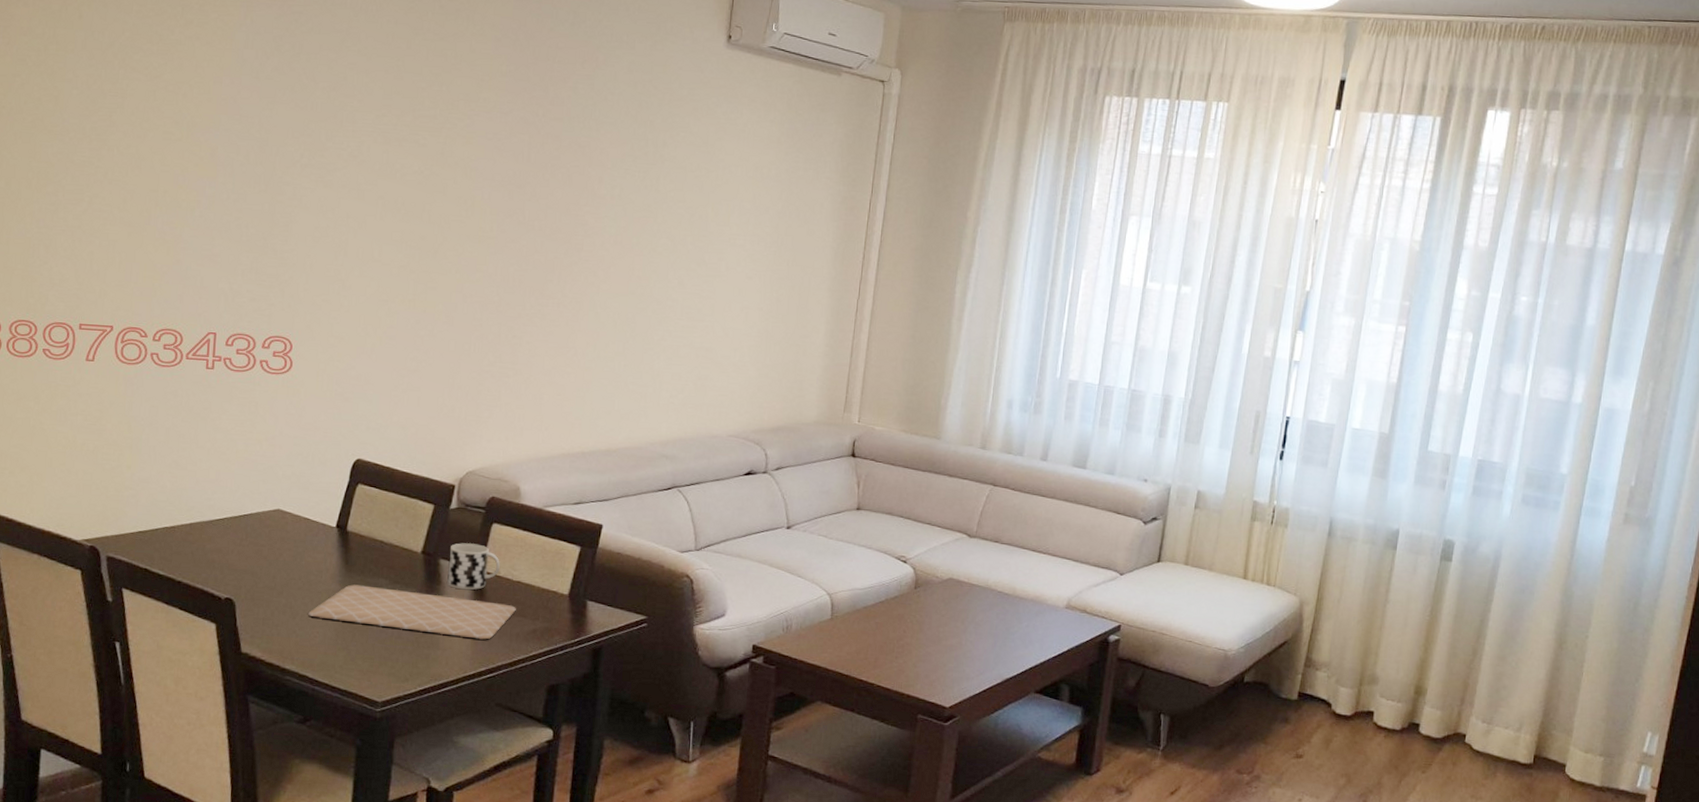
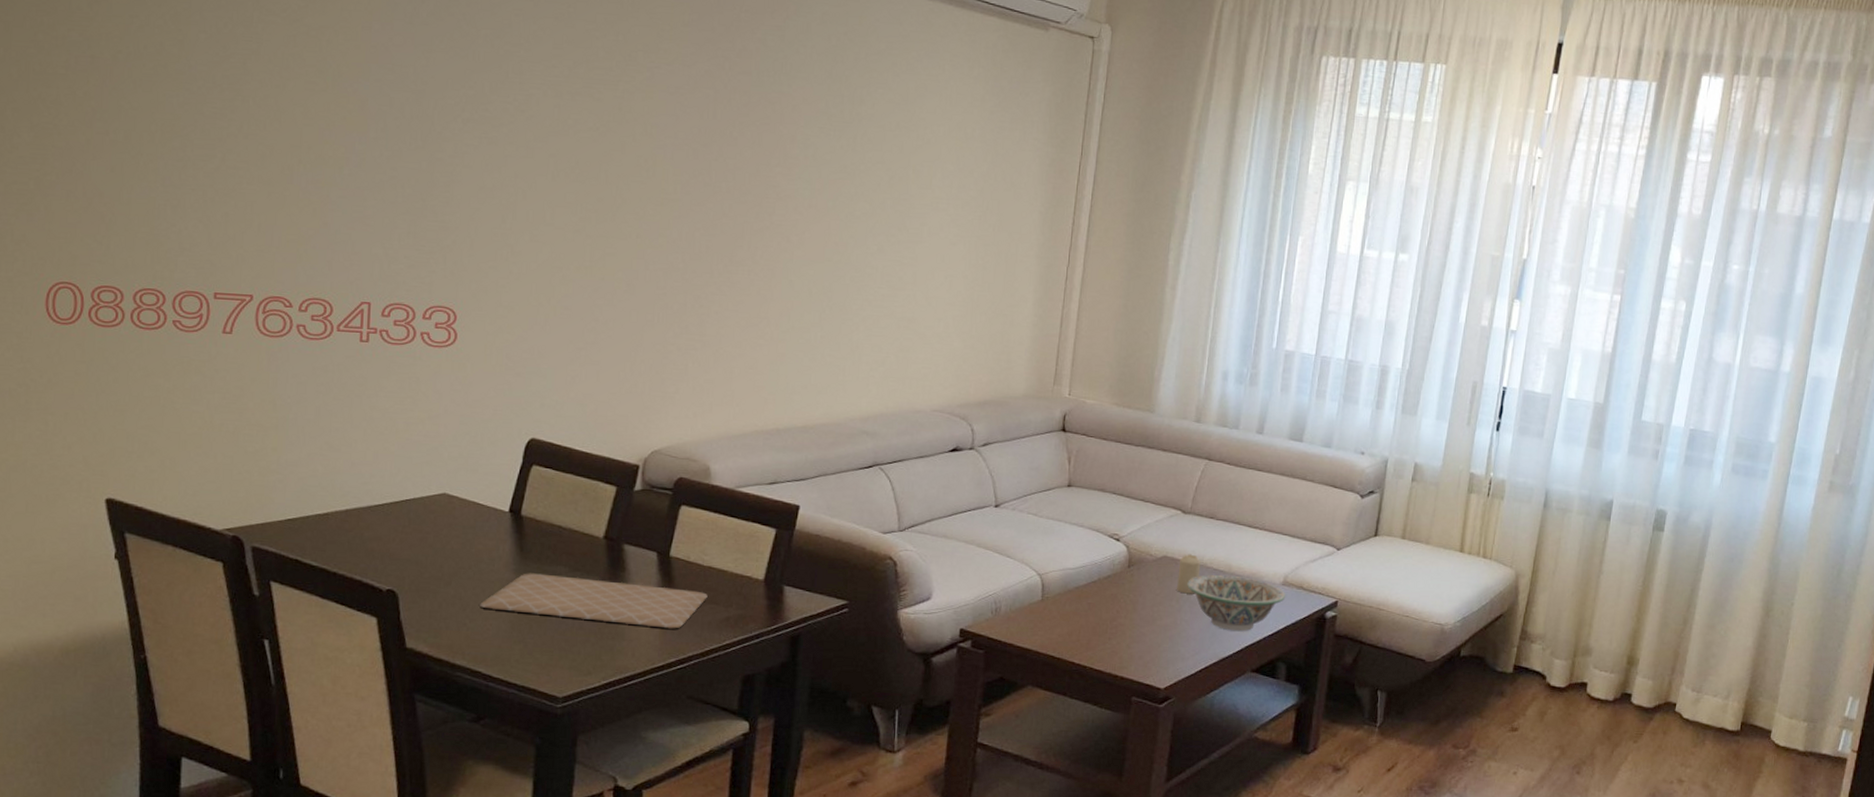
cup: present [447,543,500,591] -> none [632,527,690,577]
candle: none [962,576,986,616] -> present [1177,554,1201,594]
decorative bowl: none [972,597,1070,653] -> present [1187,574,1286,632]

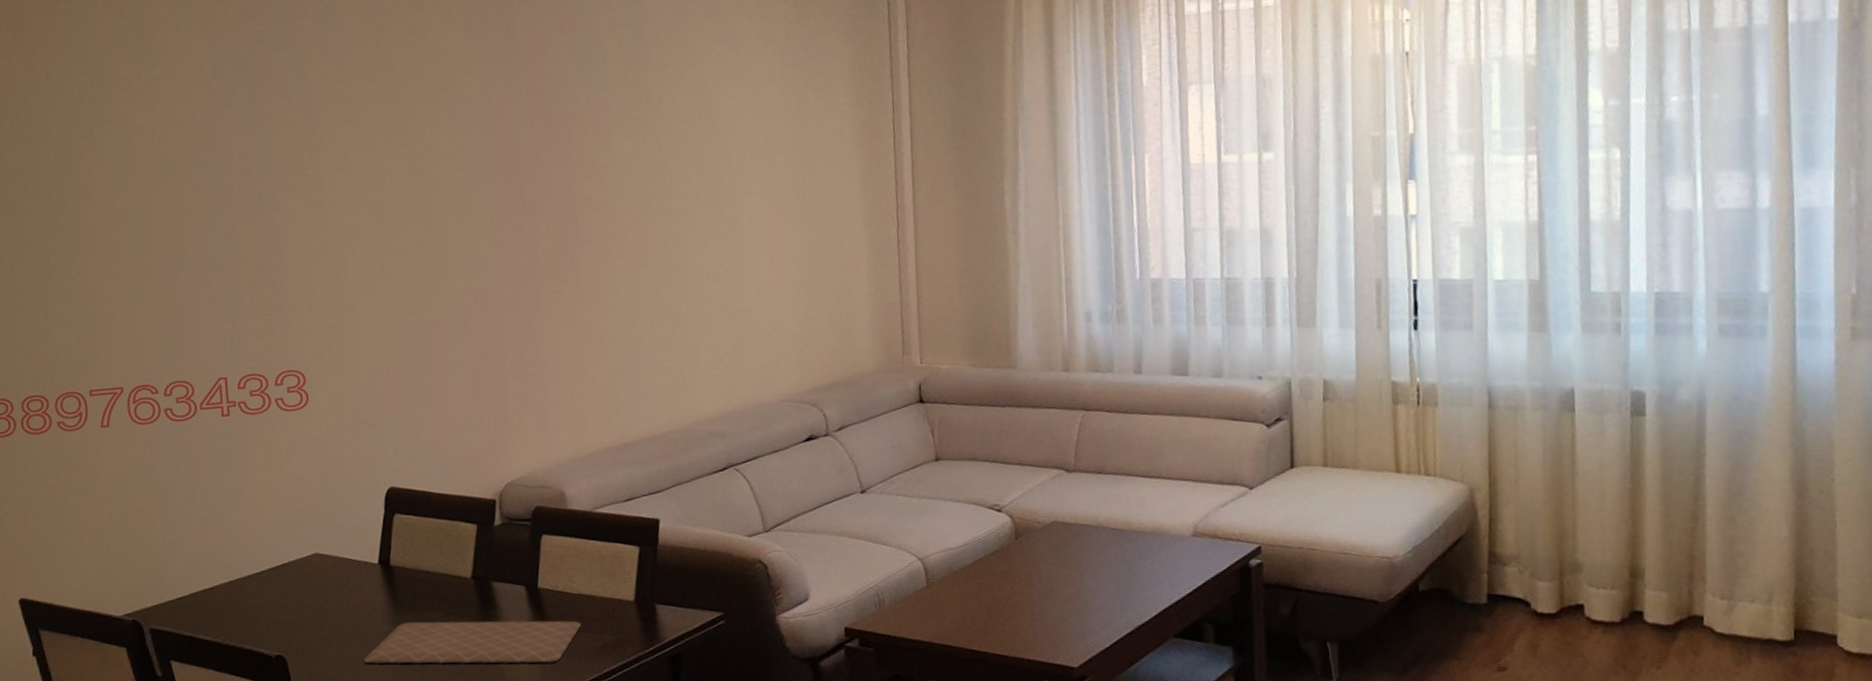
candle: present [1177,554,1201,594] -> none [1071,515,1097,560]
decorative bowl: present [1187,574,1286,632] -> none [1084,532,1200,595]

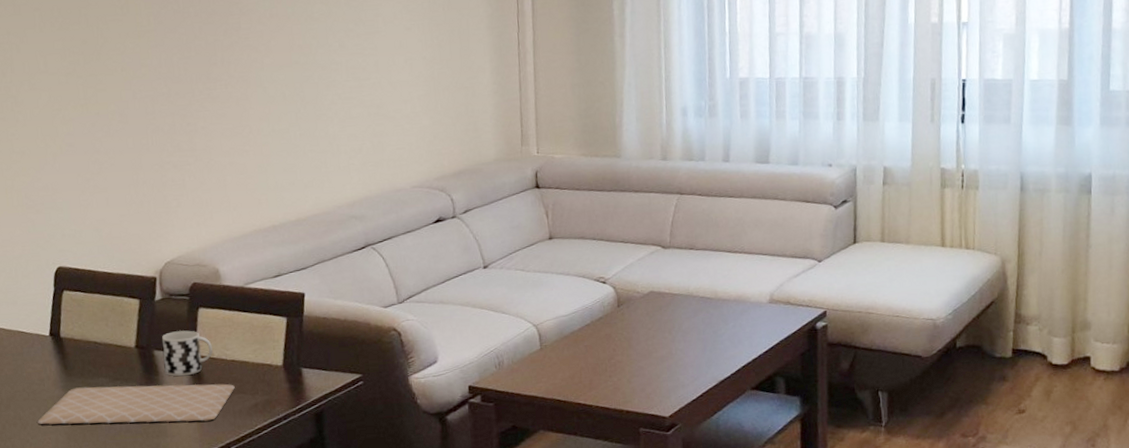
cup: none [500,559,557,612] -> present [161,330,213,377]

